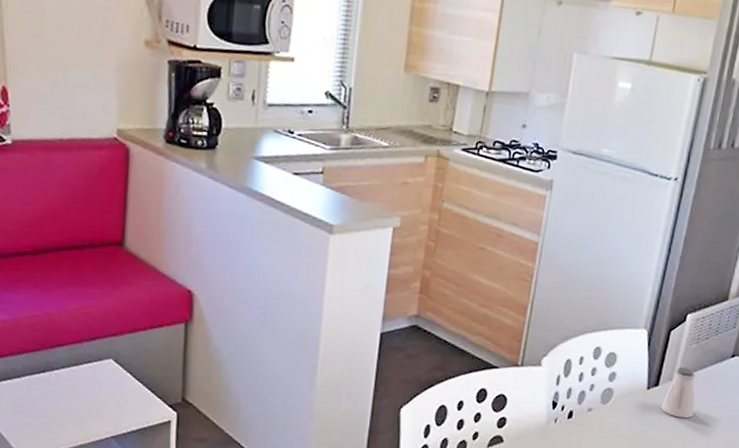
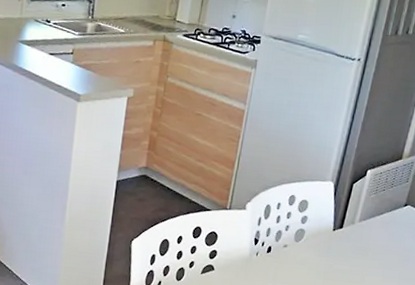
saltshaker: present [661,367,696,419] -> none [344,213,374,256]

